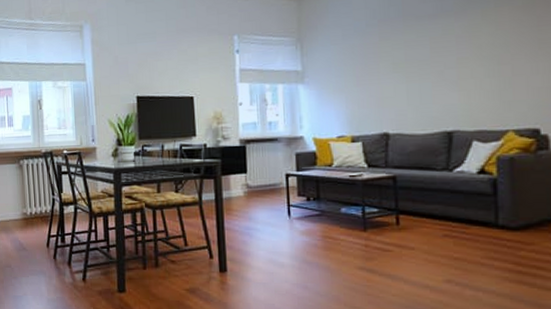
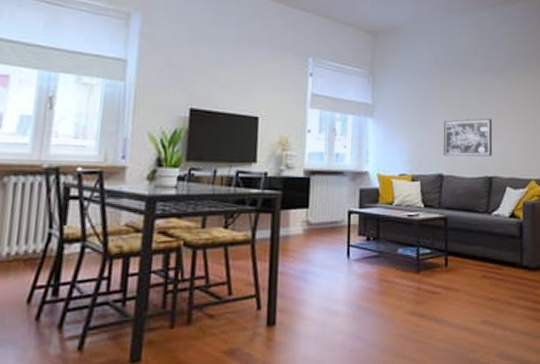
wall art: none [385,67,452,114] -> present [443,118,493,157]

